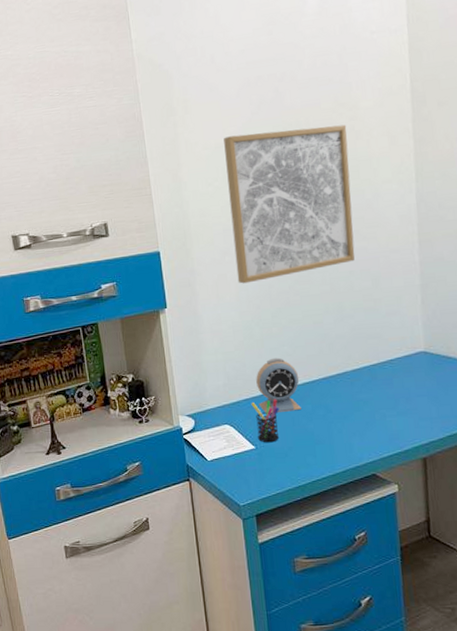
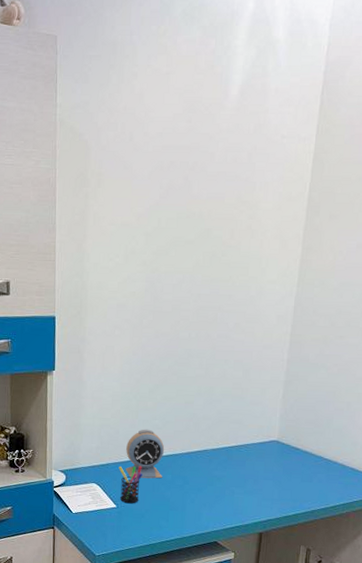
wall art: present [224,124,355,284] -> none [123,216,245,358]

